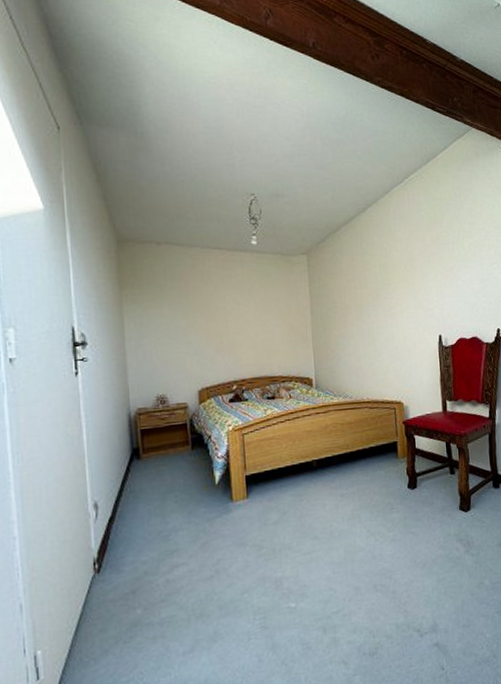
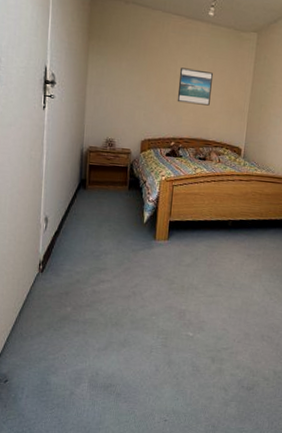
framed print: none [229,302,269,341] -> present [177,67,213,106]

